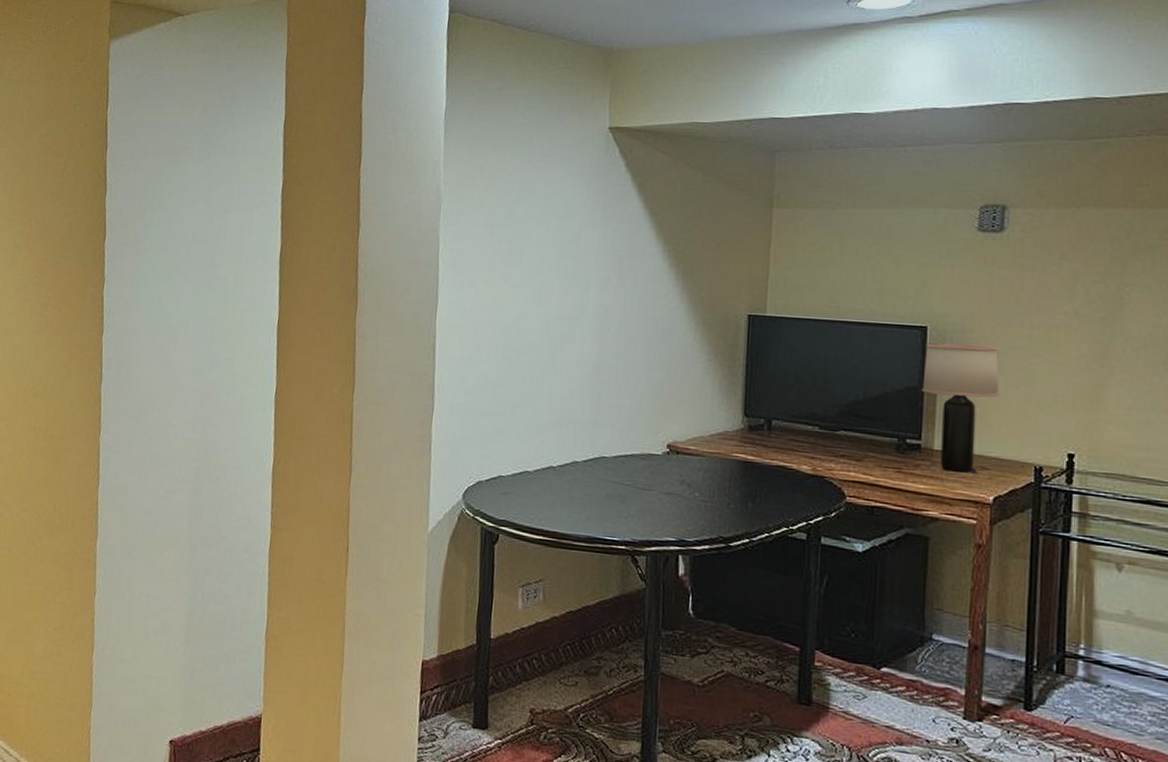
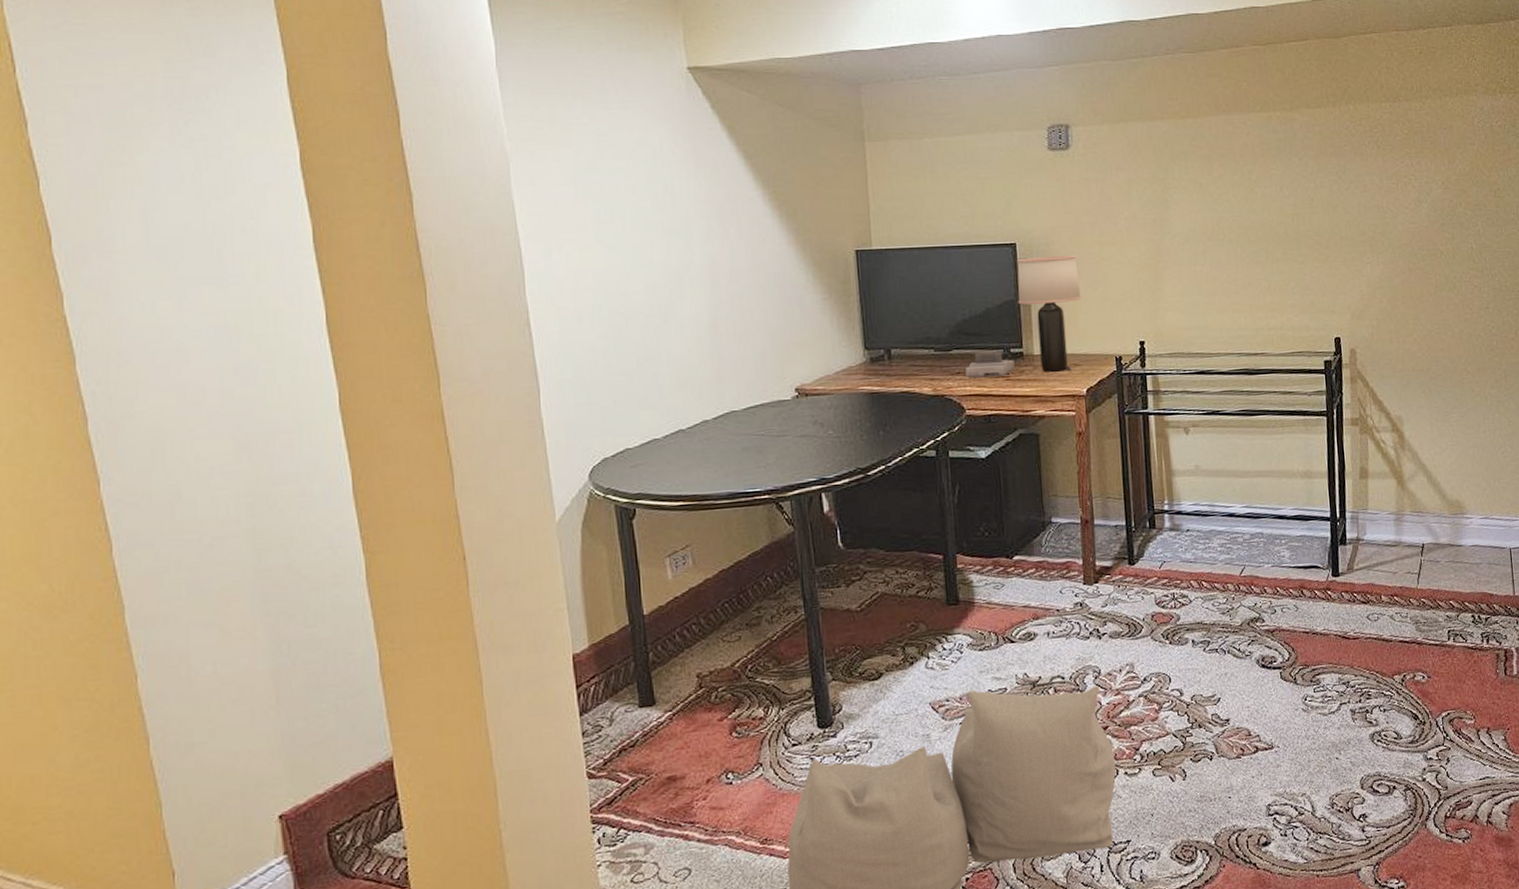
video game console: none [850,437,909,469] -> present [964,351,1015,379]

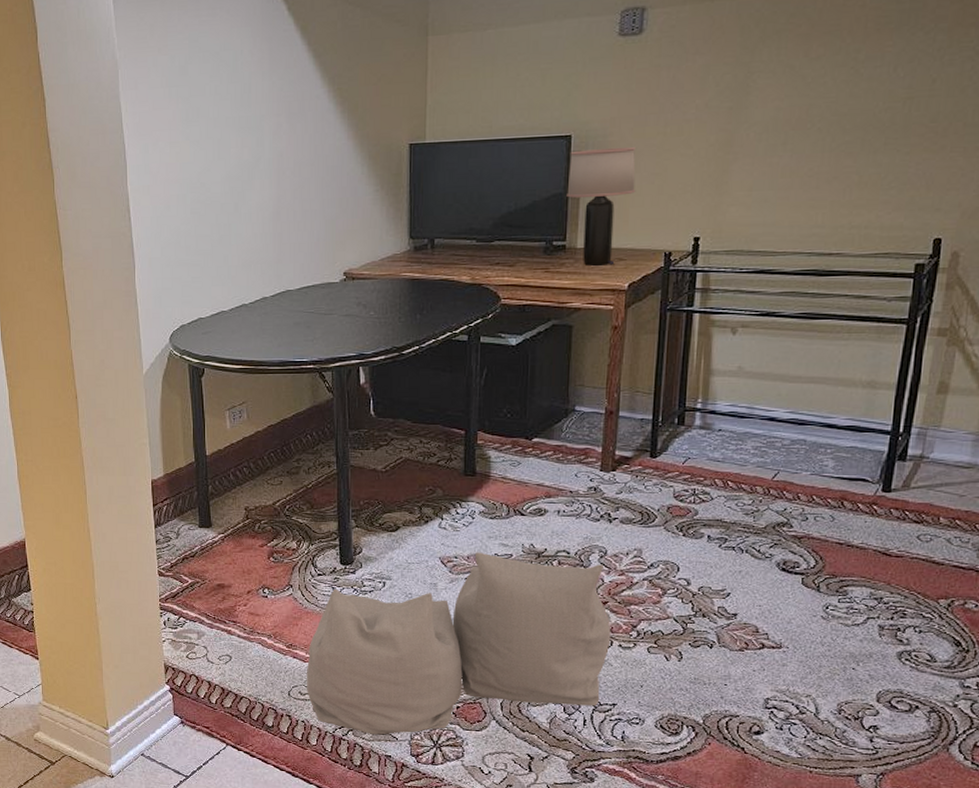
video game console: present [964,351,1015,379] -> none [504,244,556,270]

